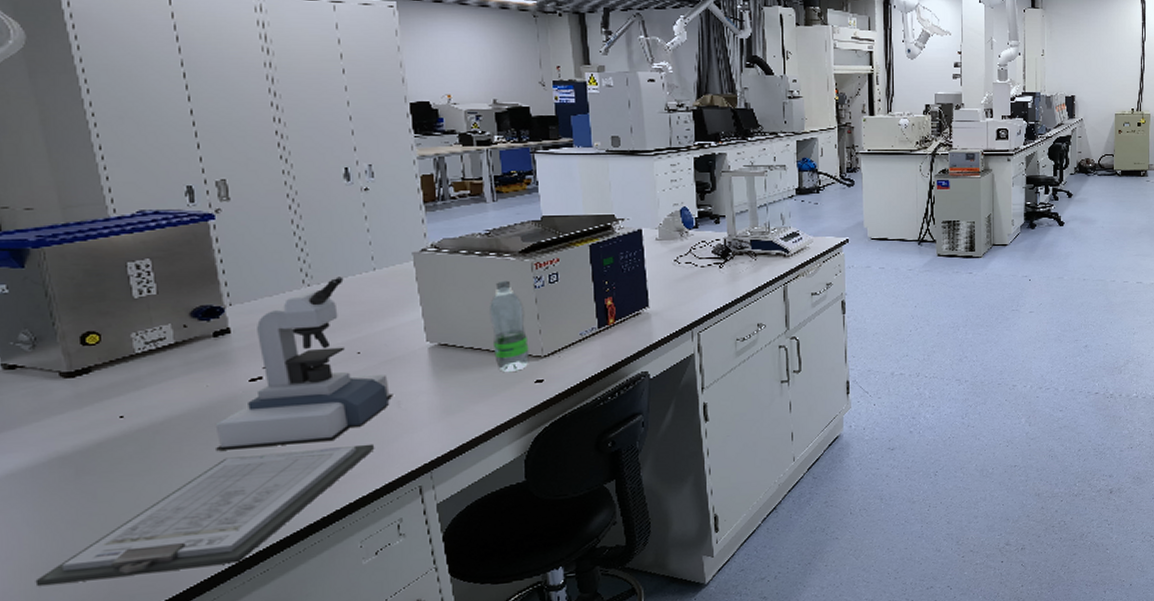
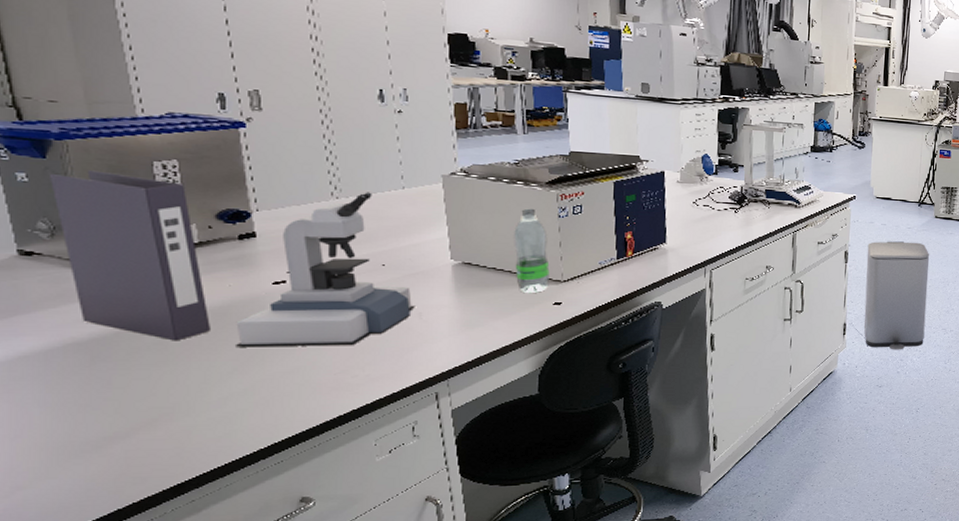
binder: none [27,276,190,449] -> present [48,170,210,341]
clipboard: present [35,444,375,587] -> none [44,350,395,465]
pedal bin: none [866,285,937,408] -> present [863,241,930,350]

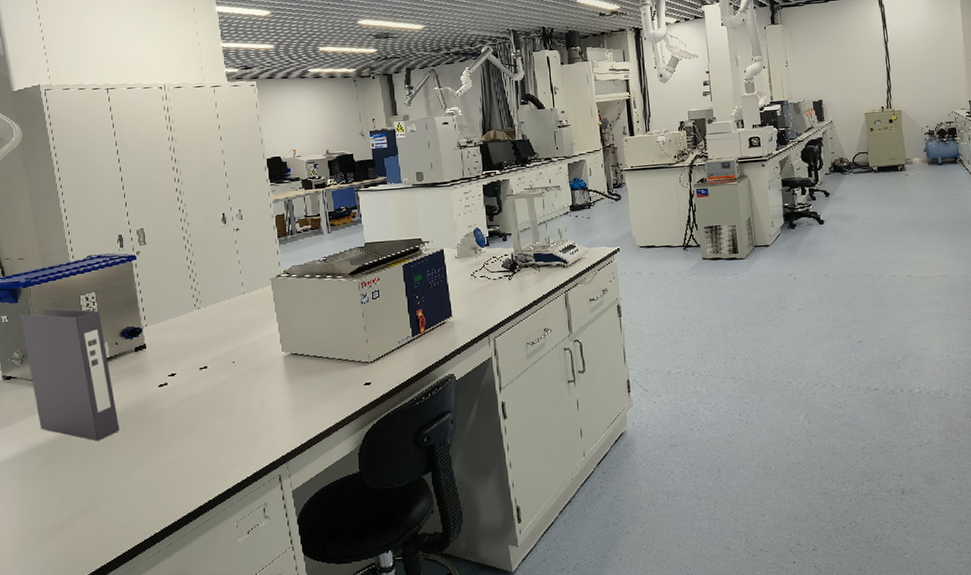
microscope: present [236,192,415,347] -> none [136,300,259,443]
bottle: present [514,208,550,294] -> none [328,298,359,377]
pedal bin: present [863,241,930,350] -> none [638,287,713,405]

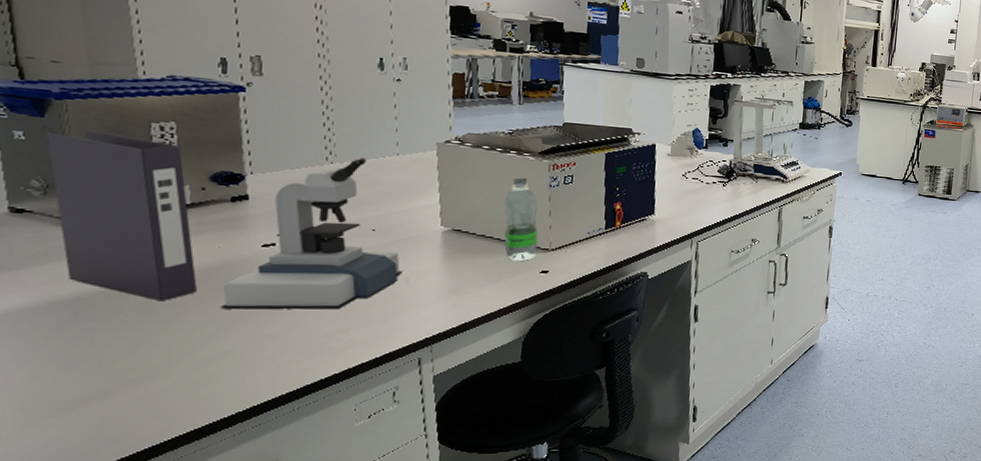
microscope: none [136,300,259,443] -> present [221,158,403,310]
bottle: none [328,298,359,377] -> present [504,177,538,262]

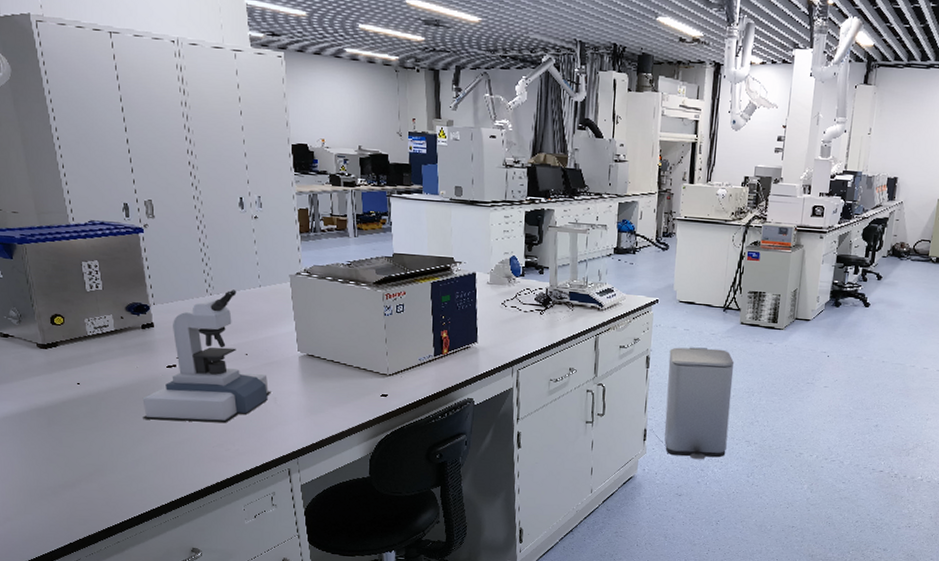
binder: present [45,130,197,301] -> none [15,269,125,411]
bottle: present [504,177,538,262] -> none [348,306,377,386]
pedal bin: none [846,217,913,325] -> present [664,347,735,460]

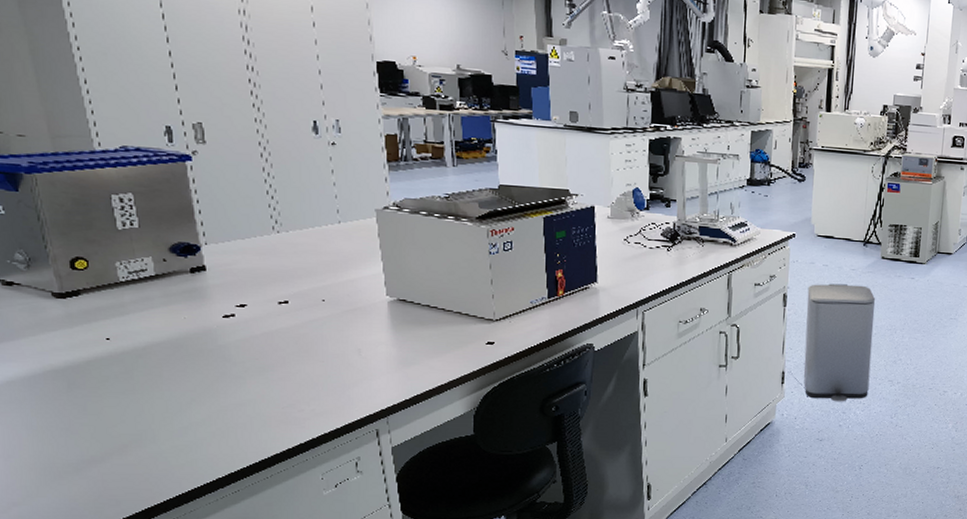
microscope: present [142,289,271,423] -> none [192,226,354,380]

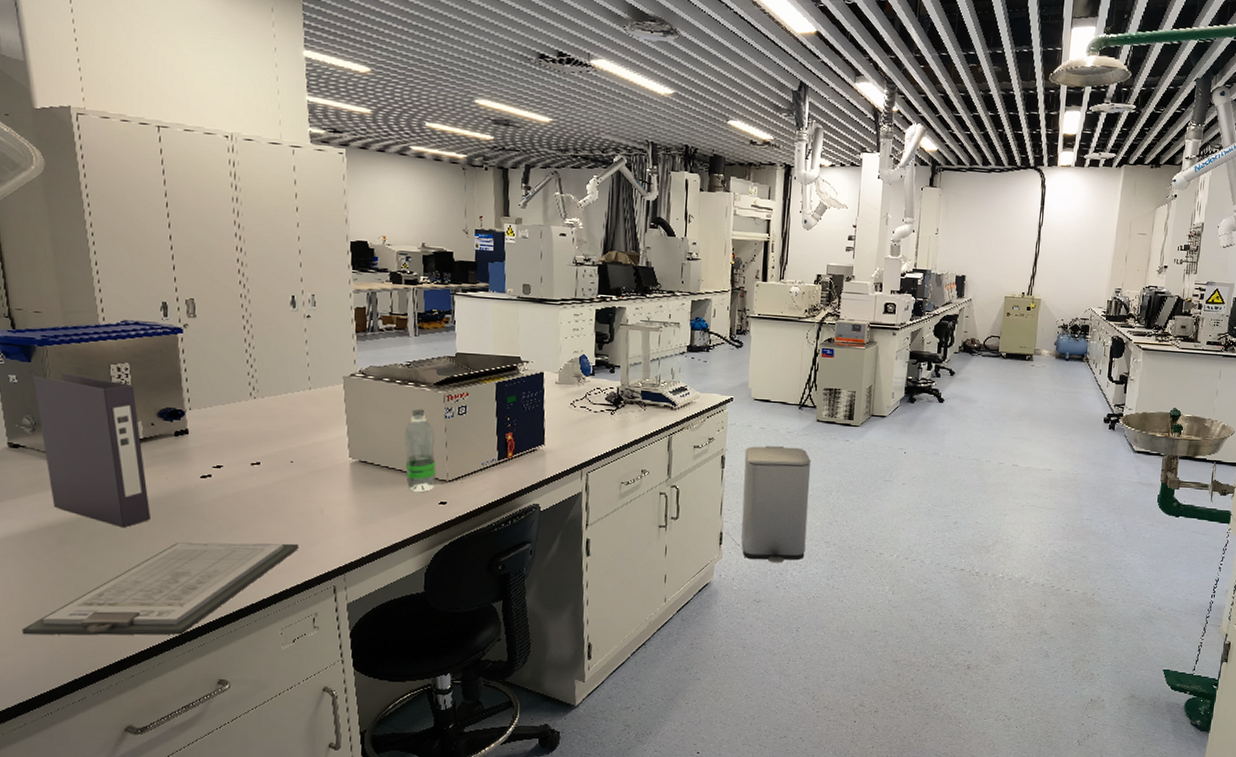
binder: none [21,203,170,371] -> present [32,372,151,528]
clipboard: none [34,385,337,484] -> present [21,542,299,635]
bottle: none [446,244,482,333] -> present [404,409,436,493]

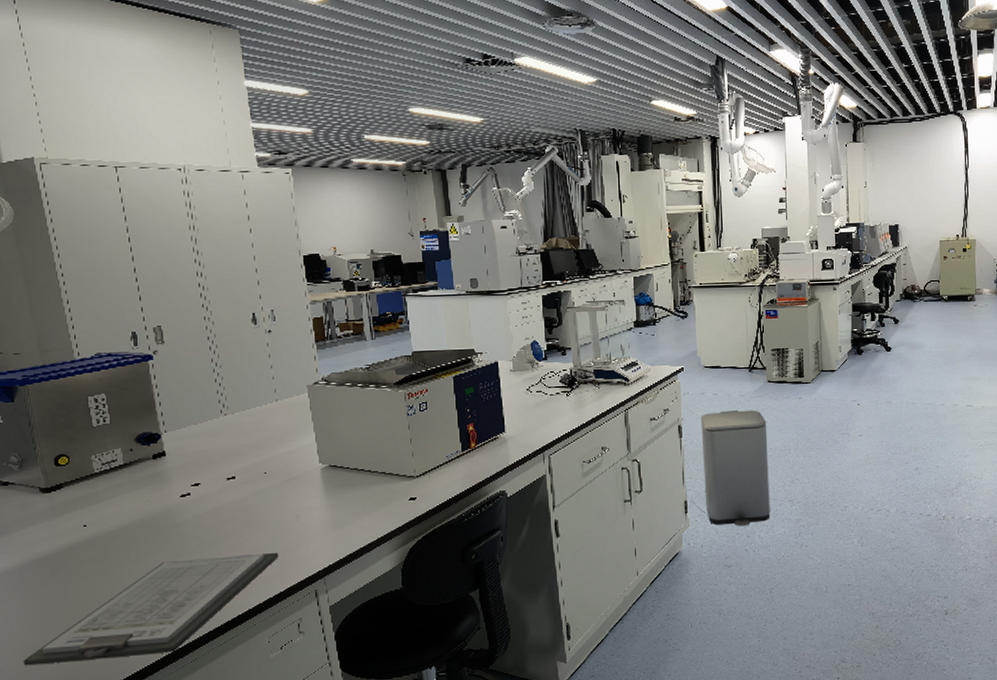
binder: present [32,372,151,528] -> none [16,409,136,553]
bottle: present [404,409,436,493] -> none [370,409,404,491]

